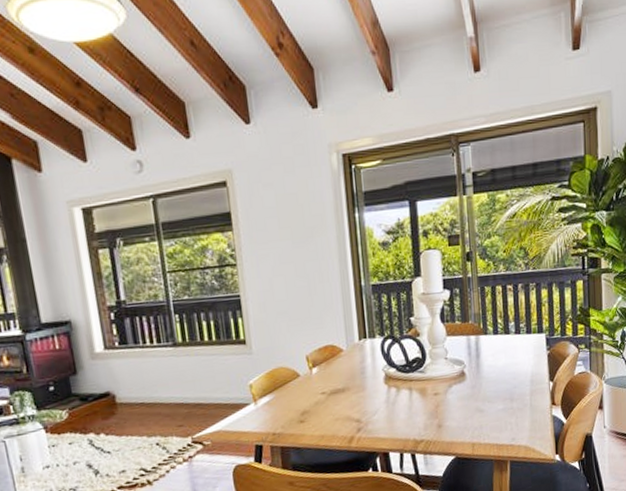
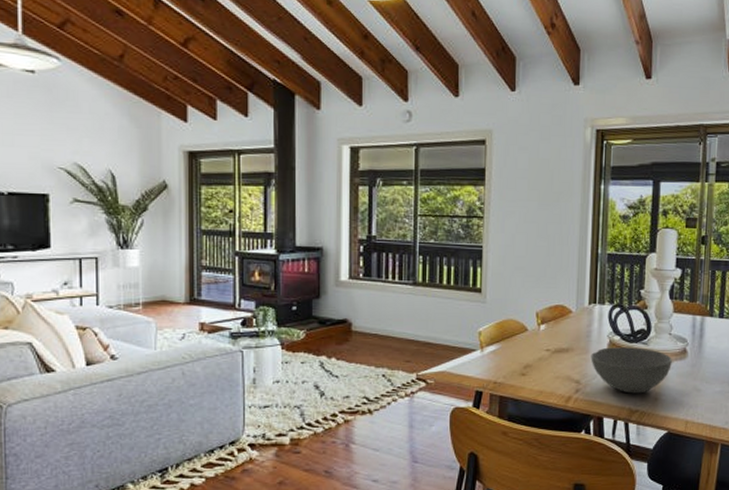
bowl: none [368,376,452,425] -> present [590,347,672,394]

